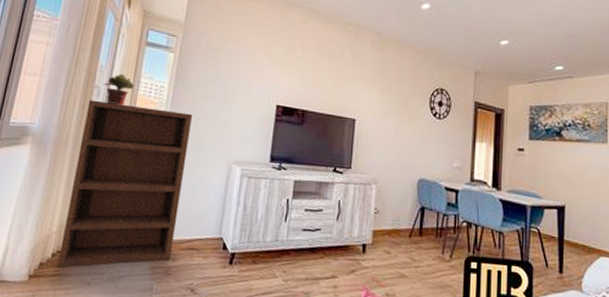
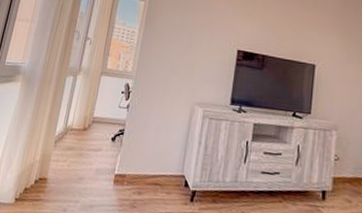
bookcase: present [57,99,193,268] -> none [39,43,160,194]
potted plant: present [105,74,134,106] -> none [84,20,109,49]

